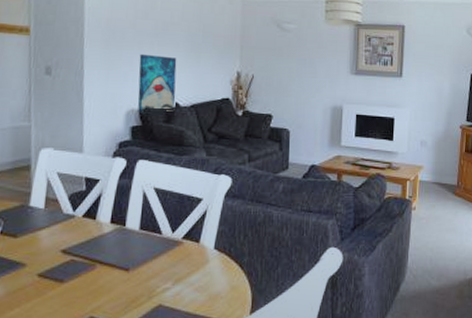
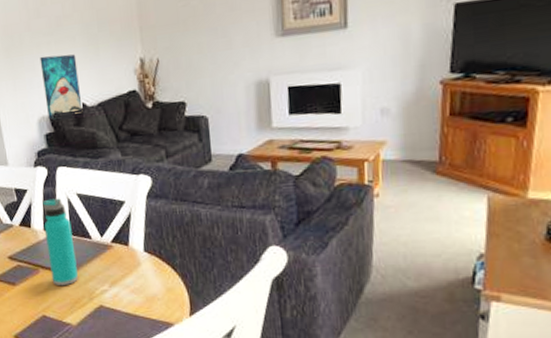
water bottle: none [109,191,143,284] -> present [42,198,78,286]

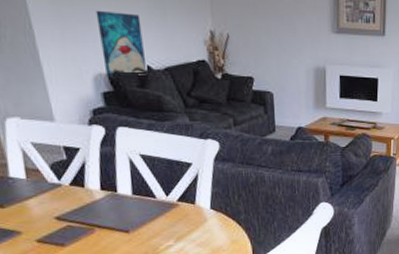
water bottle: present [42,198,78,286] -> none [99,158,141,245]

